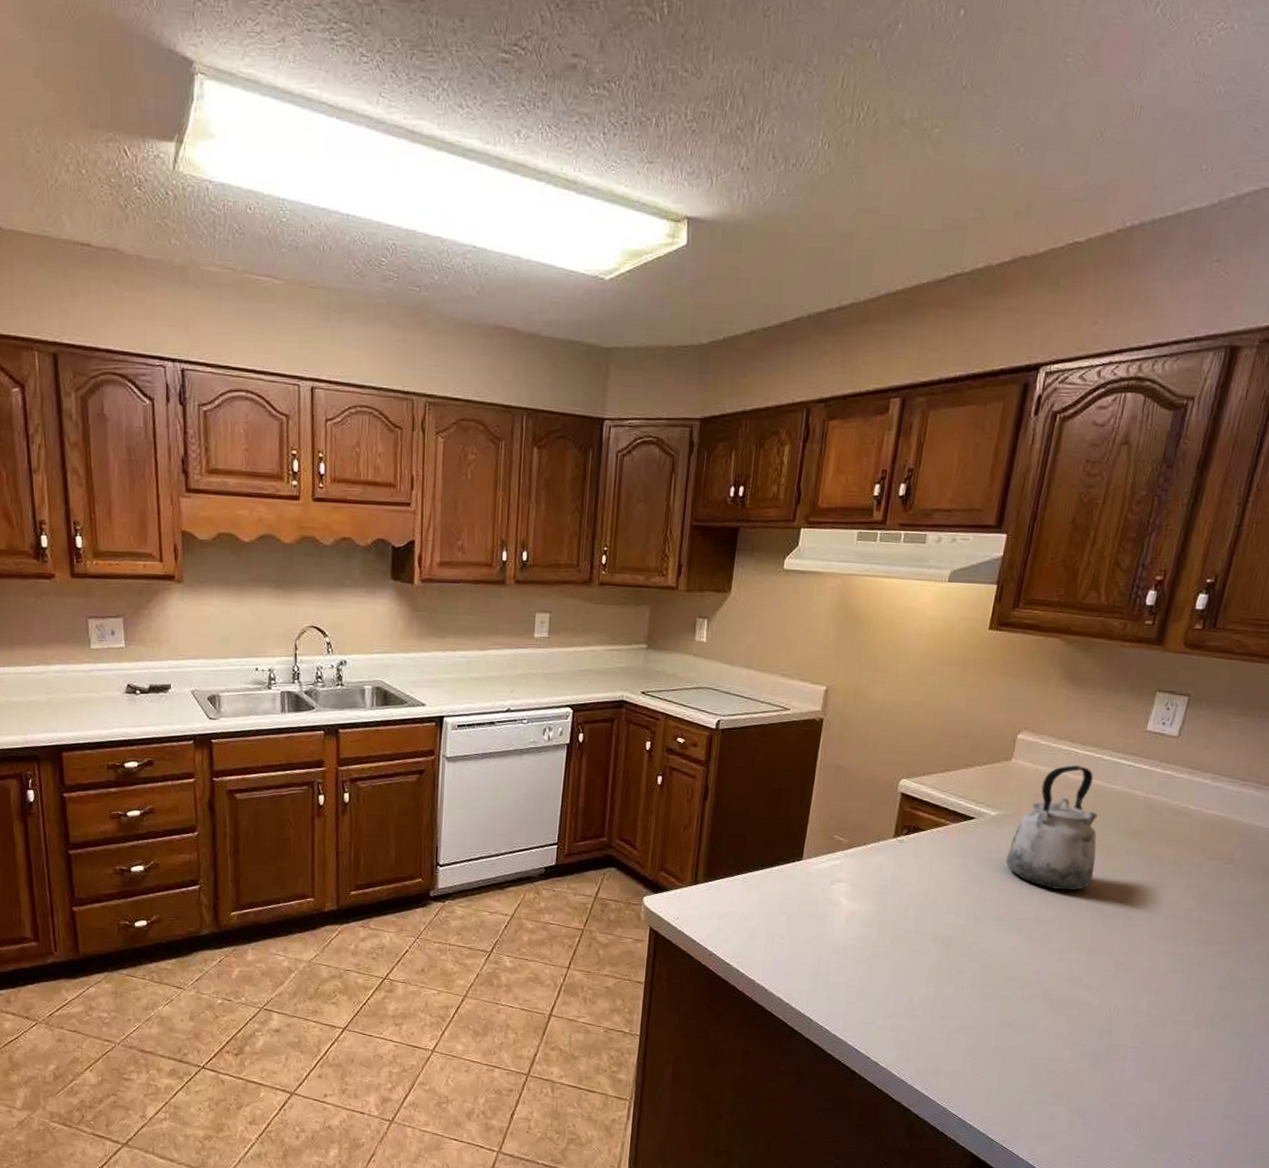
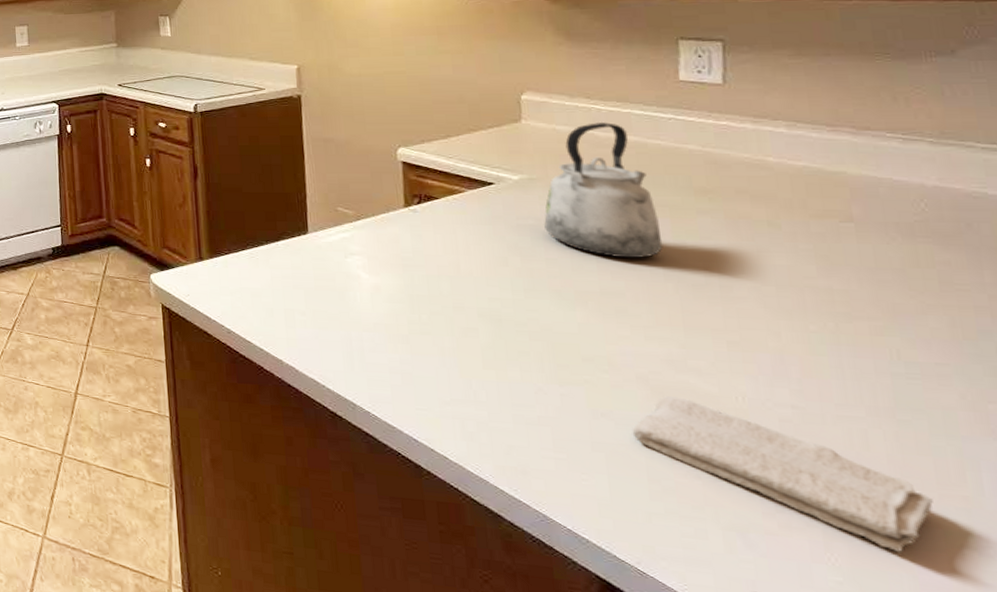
washcloth: none [1026,1008,1216,1122] -> present [632,396,933,554]

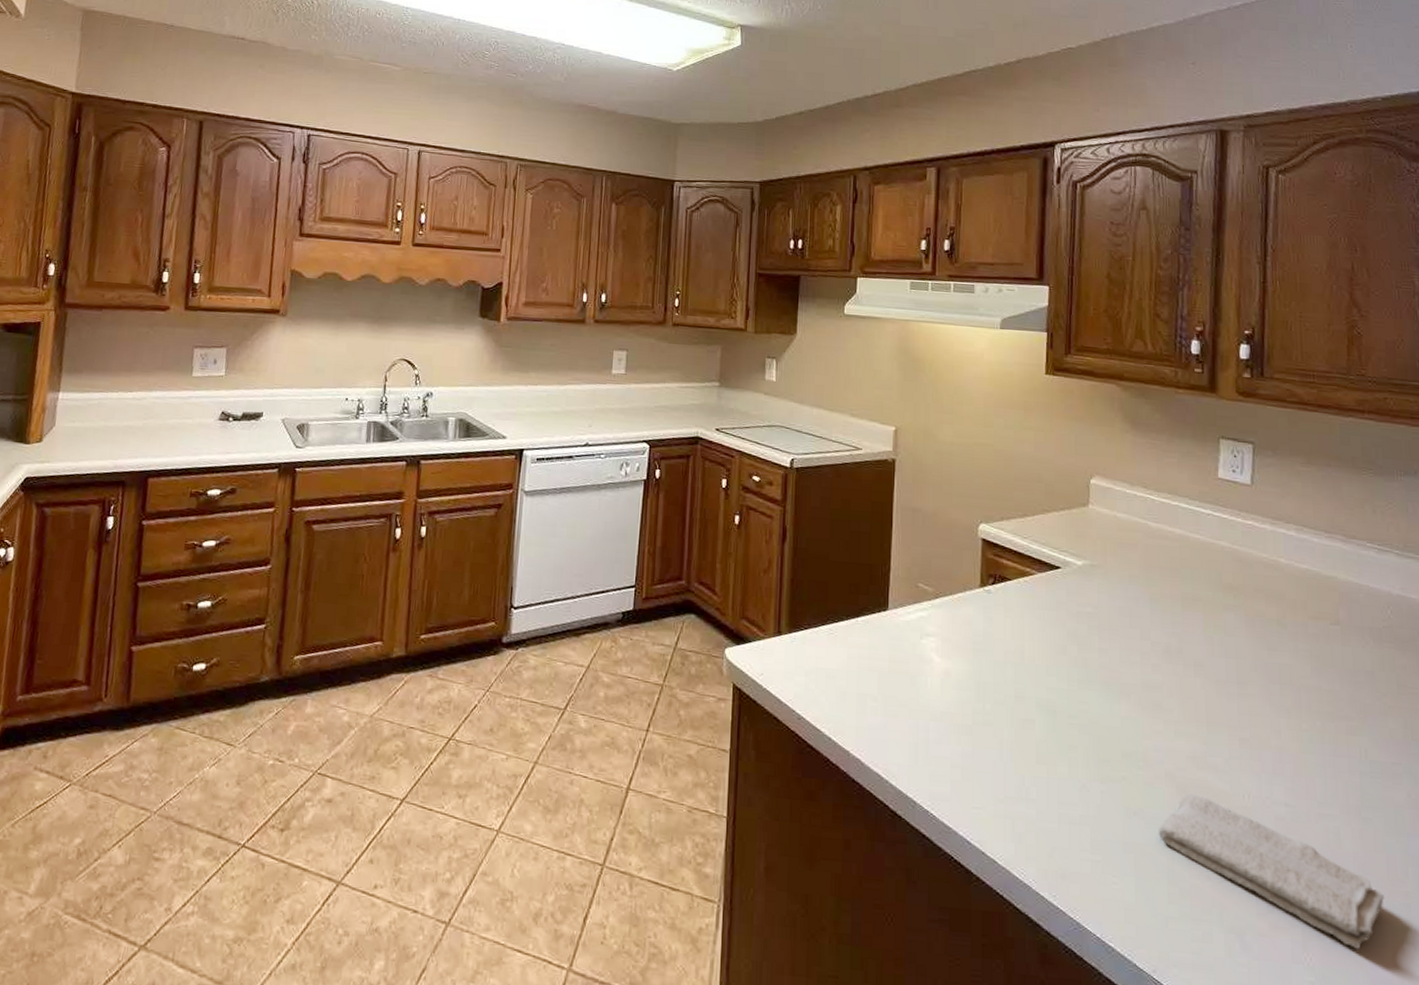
kettle: present [544,121,663,259] -> none [1100,512,1195,652]

